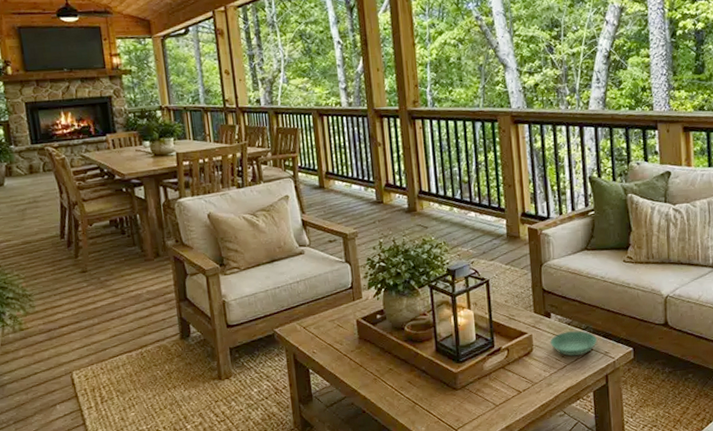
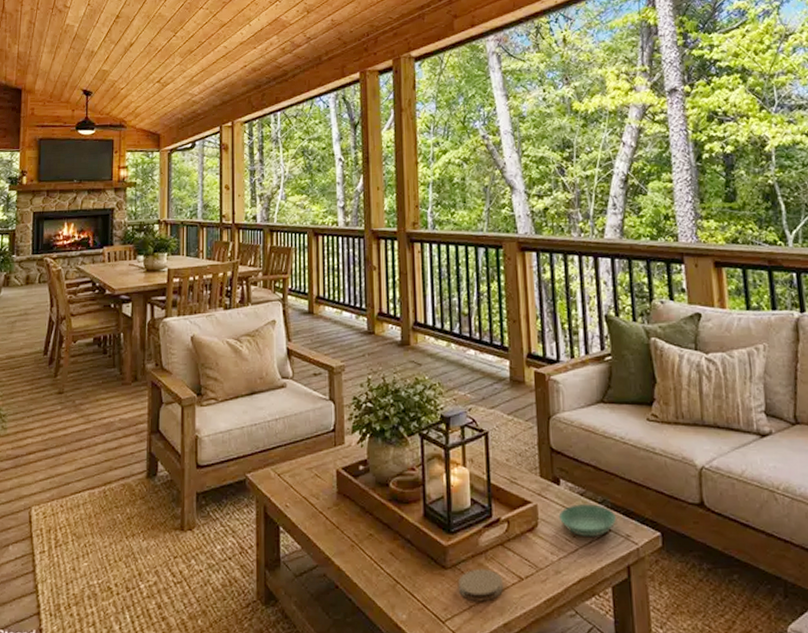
coaster: none [467,387,505,413] -> present [457,568,503,602]

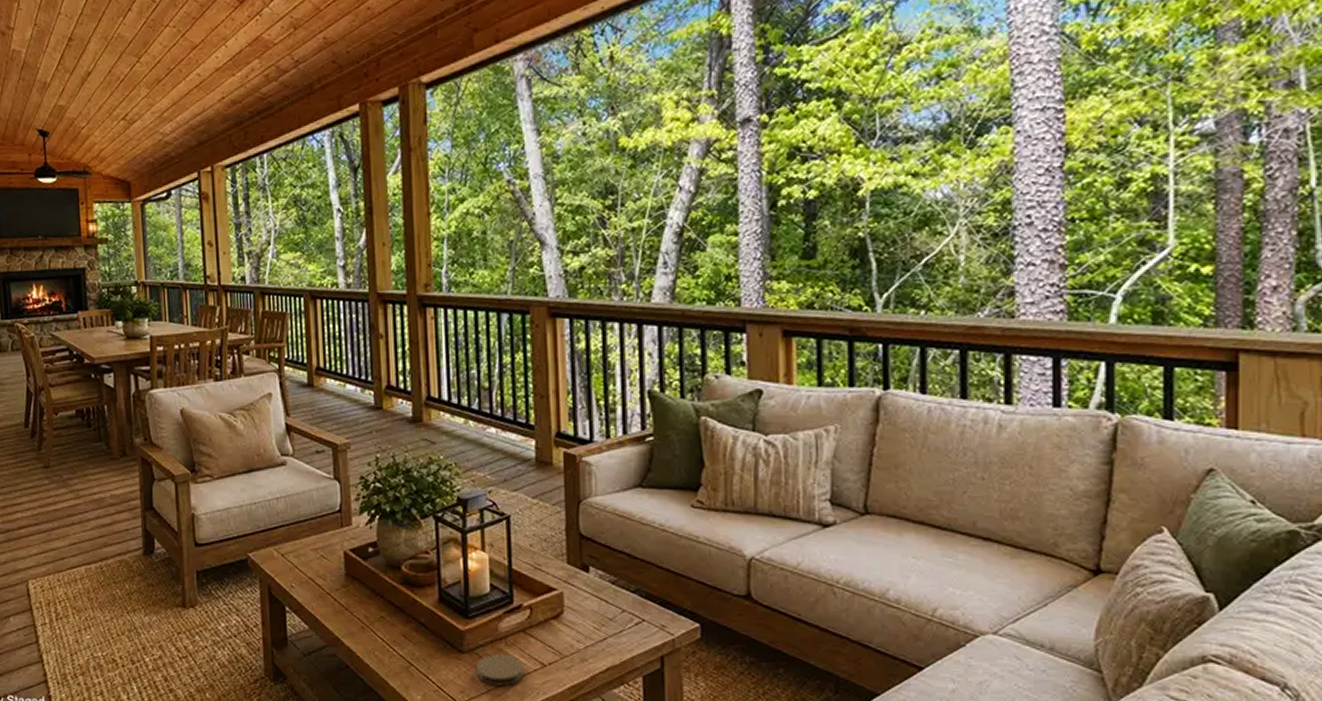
saucer: present [558,503,617,537] -> none [586,591,652,627]

